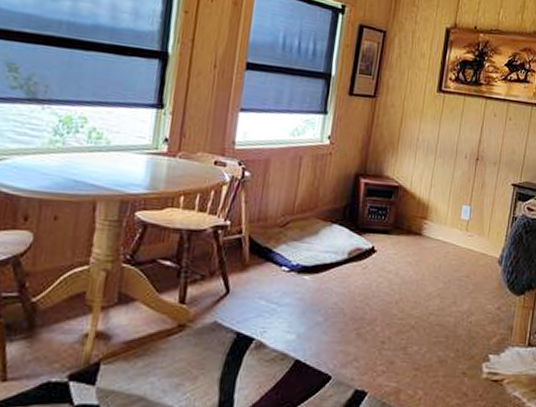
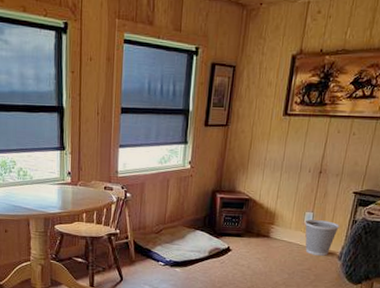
wastebasket: none [461,214,499,260] -> present [304,220,339,256]

